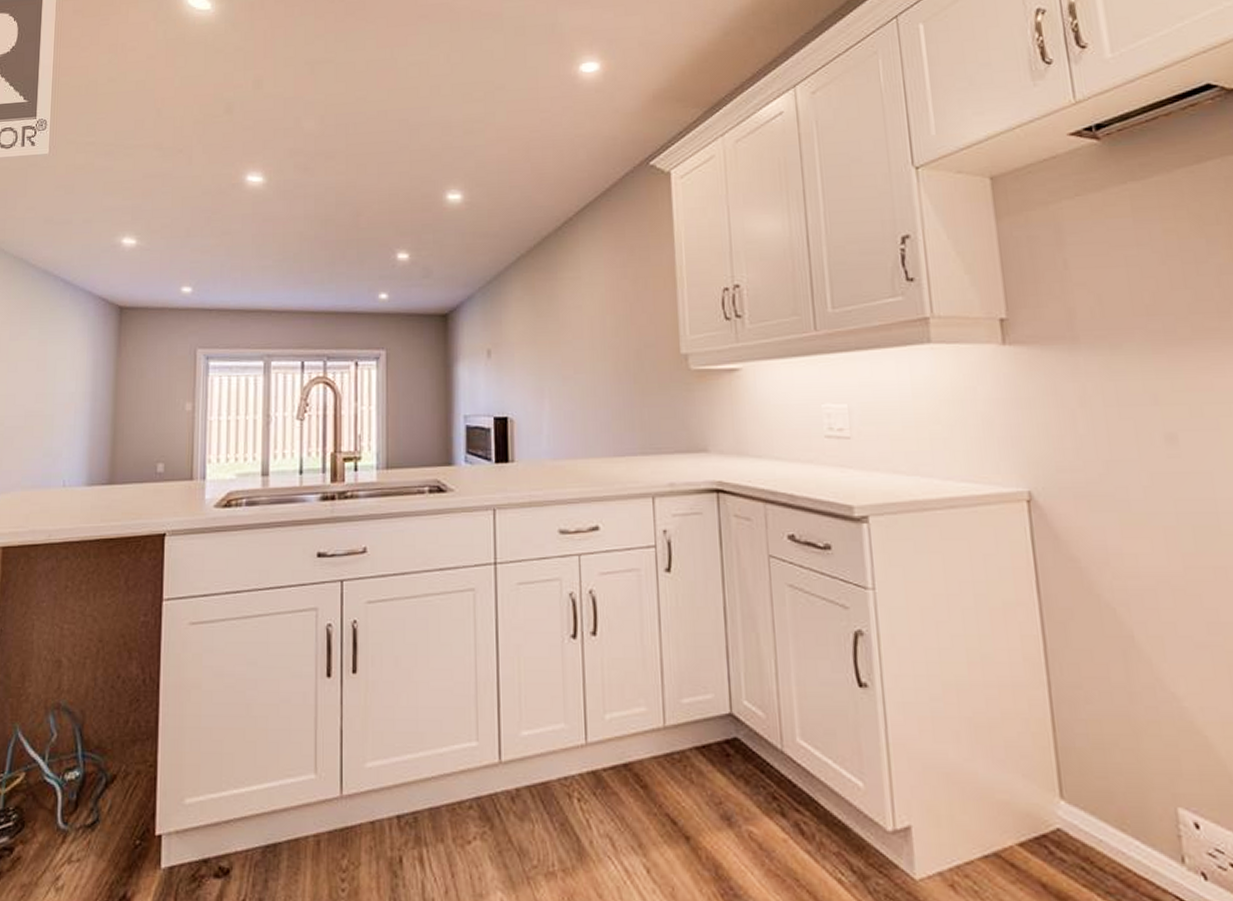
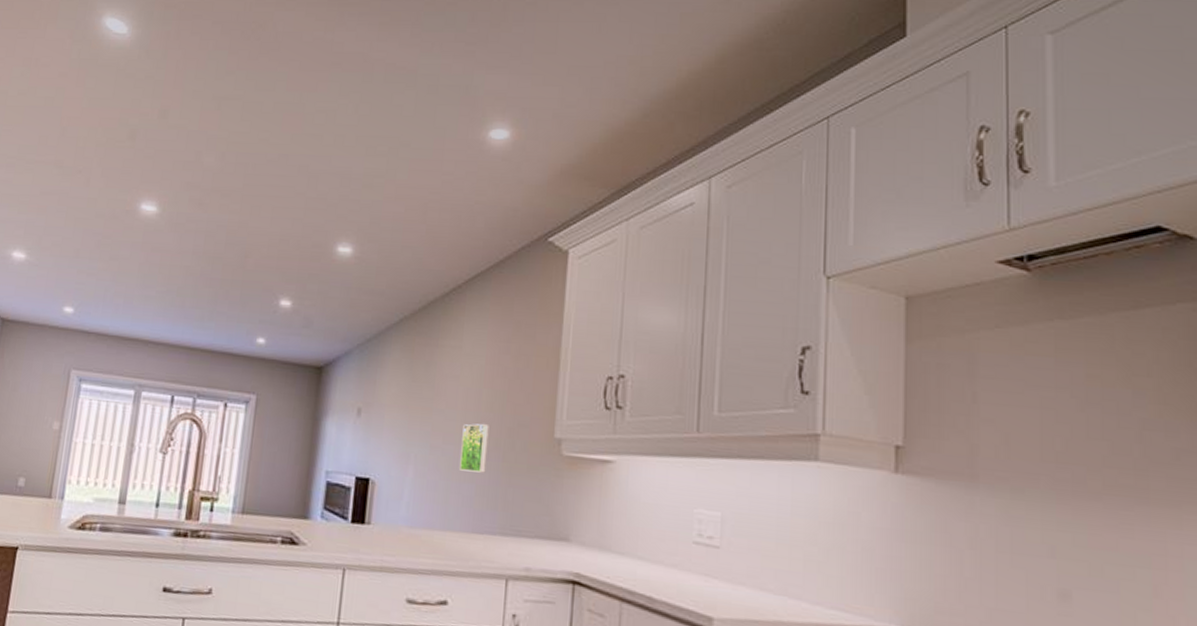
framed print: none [592,348,619,397] -> present [460,423,489,473]

